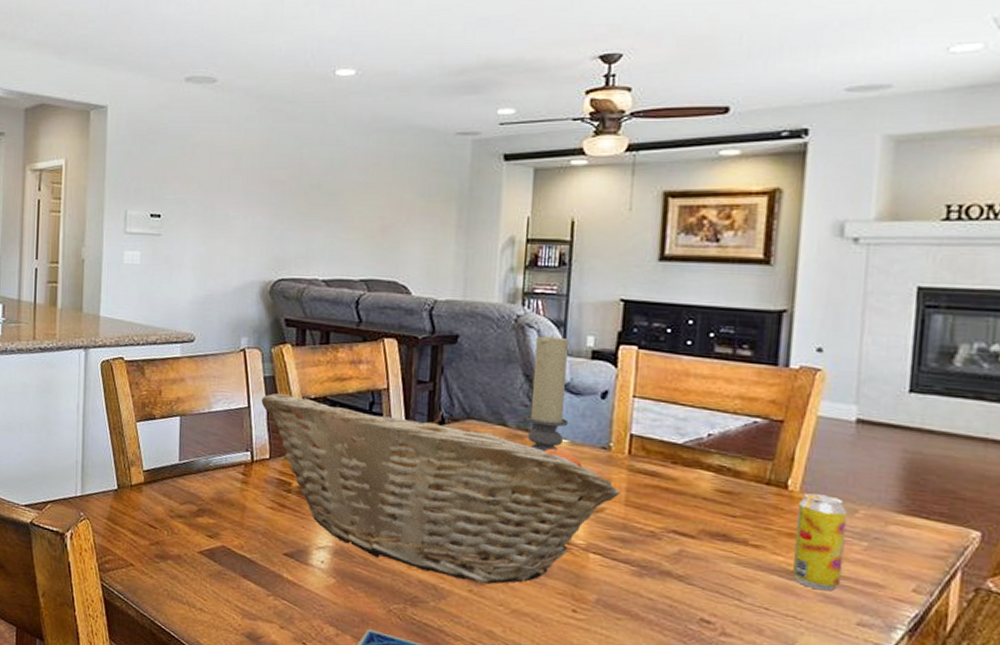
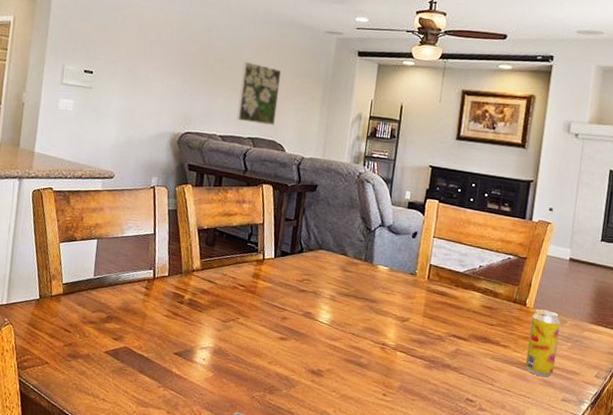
fruit basket: present [261,392,620,585] -> none [164,223,421,376]
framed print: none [343,184,399,263] -> present [236,62,282,125]
candle holder: present [525,333,569,452] -> none [360,188,393,276]

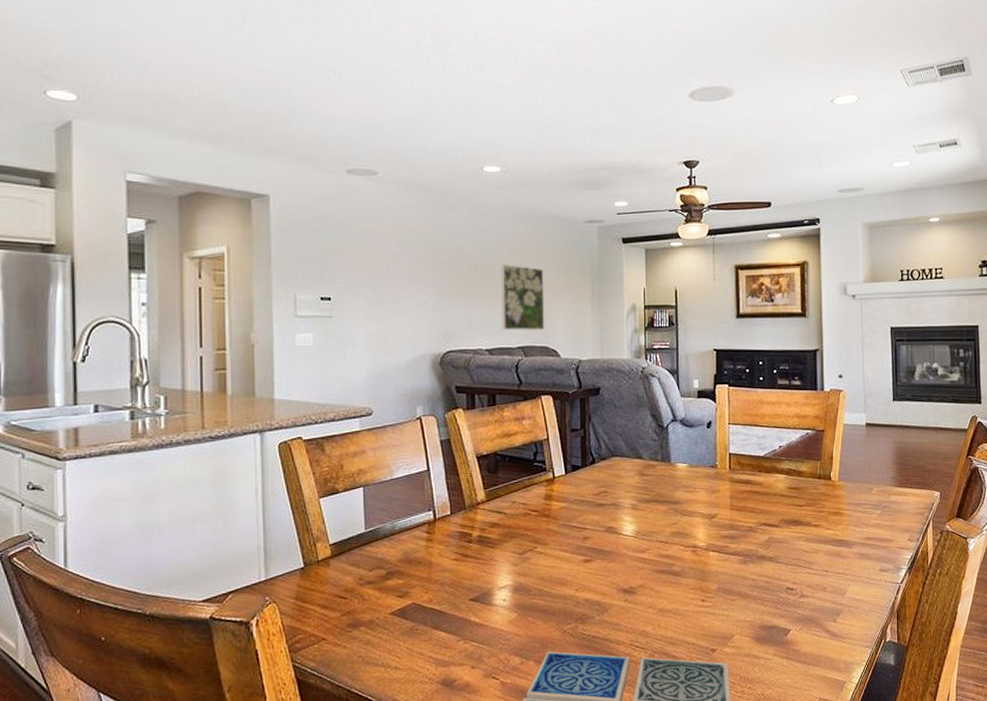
beverage can: present [525,308,561,378] -> none [838,480,868,551]

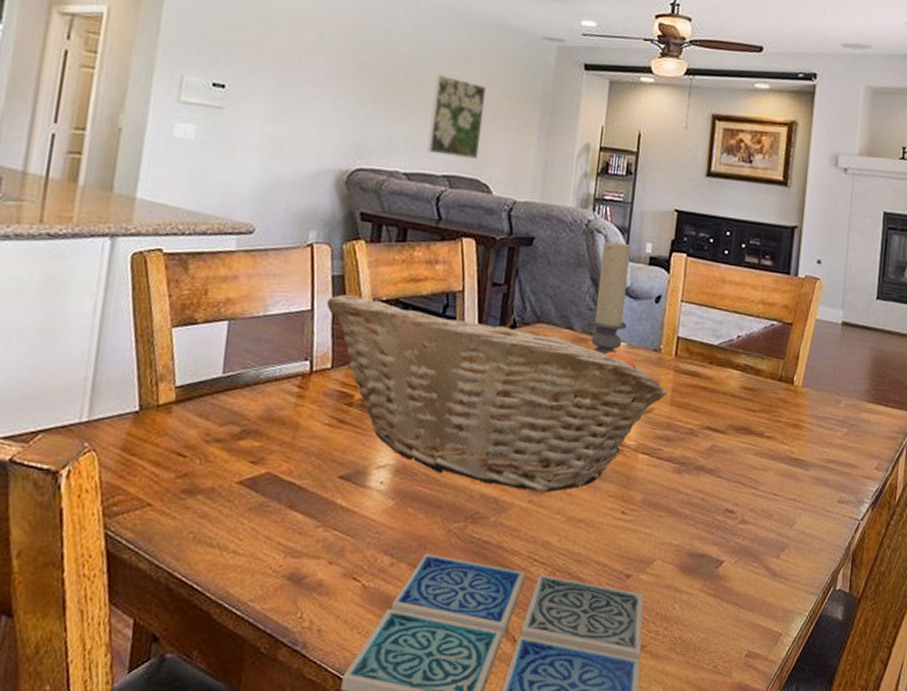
fruit basket: none [439,451,726,593] -> present [326,294,667,493]
candle holder: none [655,380,686,476] -> present [589,239,630,355]

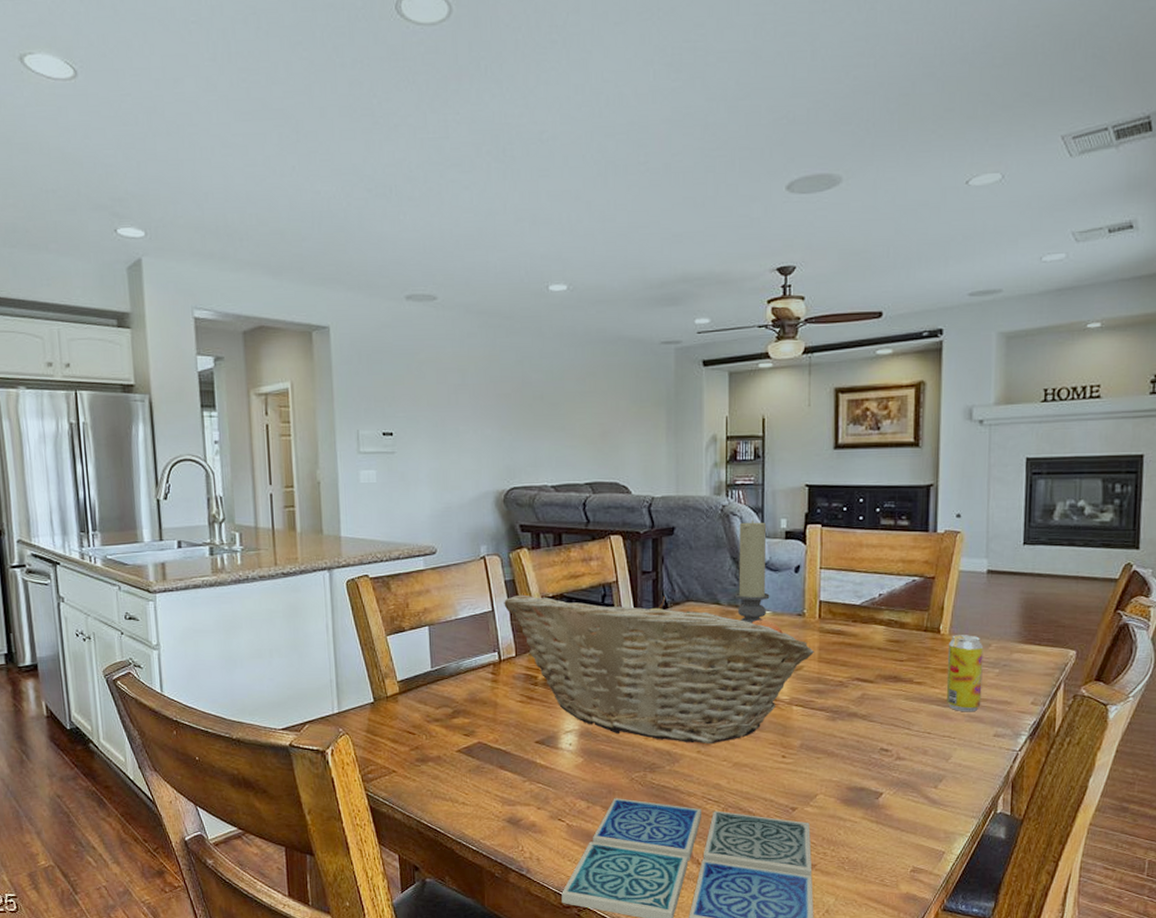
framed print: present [427,75,487,159] -> none [567,394,615,466]
beverage can: none [794,387,834,474] -> present [946,634,984,712]

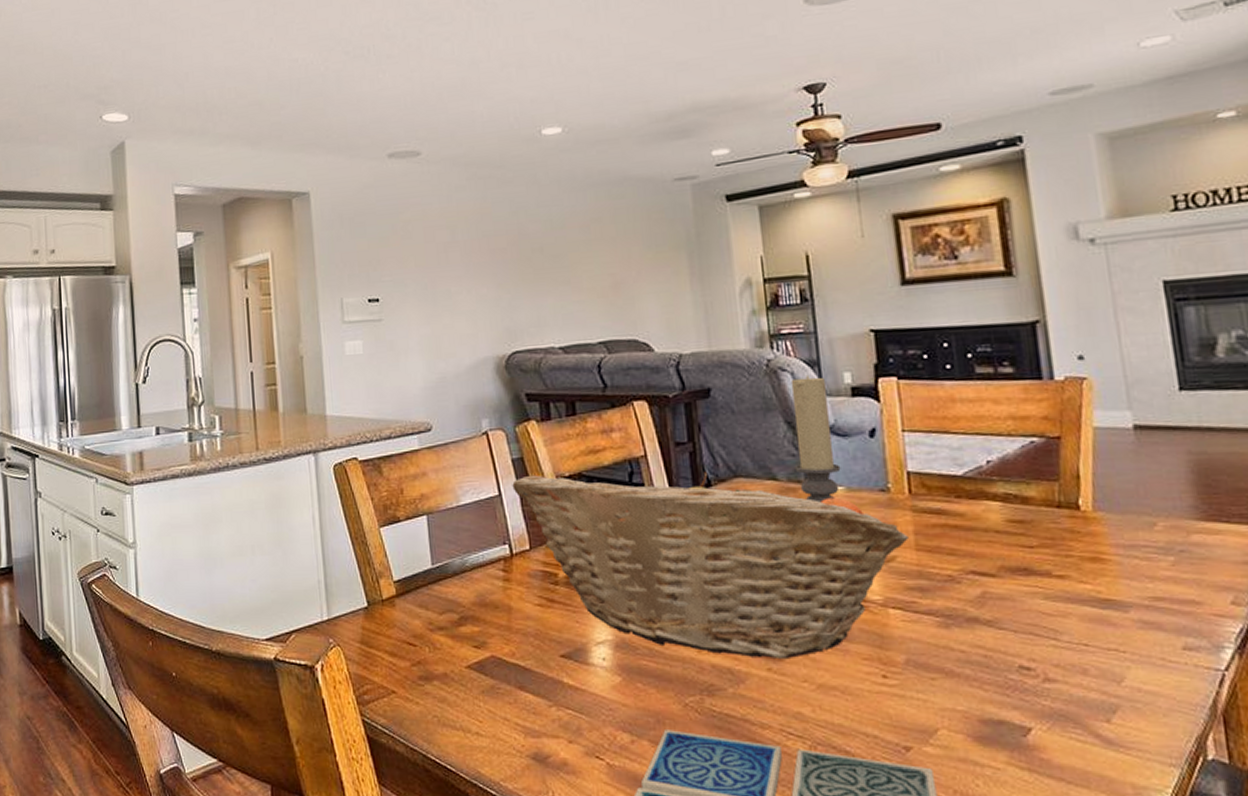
beverage can: present [946,634,984,712] -> none [1093,510,1157,616]

